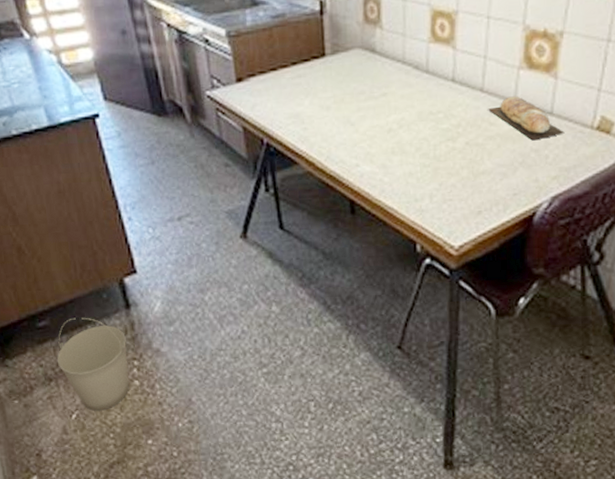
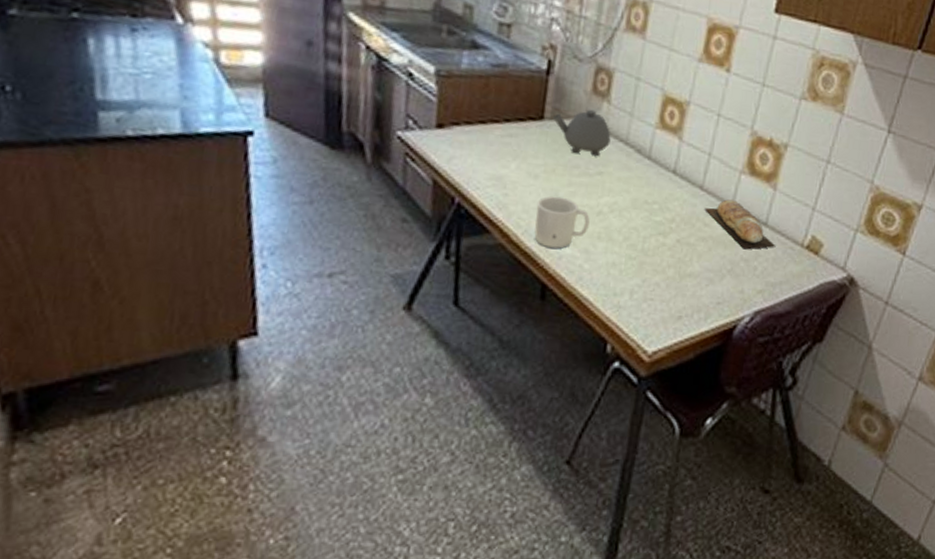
bucket: present [57,317,129,411] -> none [113,384,222,515]
teapot: none [333,38,389,81] -> present [553,109,611,157]
mug: none [333,122,383,169] -> present [534,196,590,249]

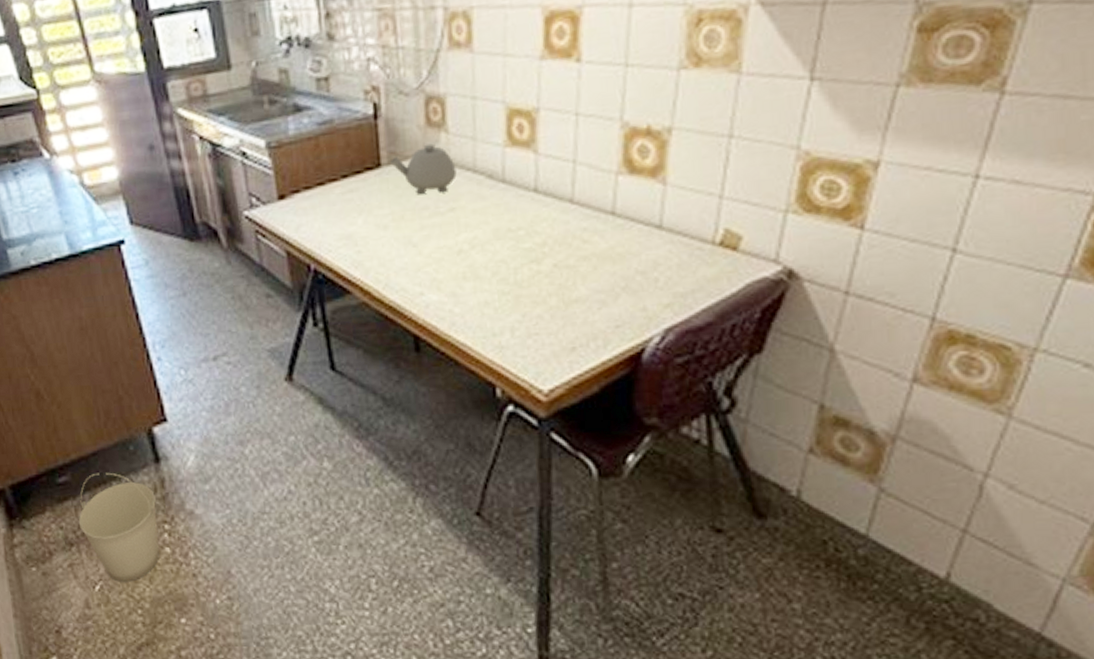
bucket: none [113,384,222,515] -> present [79,472,159,582]
mug: present [534,196,590,249] -> none [391,242,452,299]
bread loaf: present [704,199,776,250] -> none [580,207,678,261]

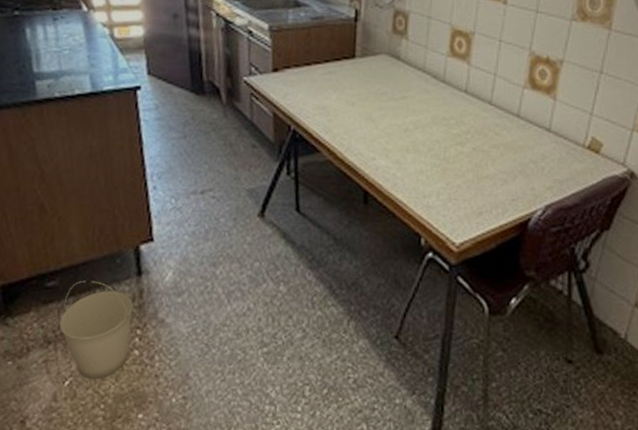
teapot: present [390,143,457,194] -> none [363,46,411,84]

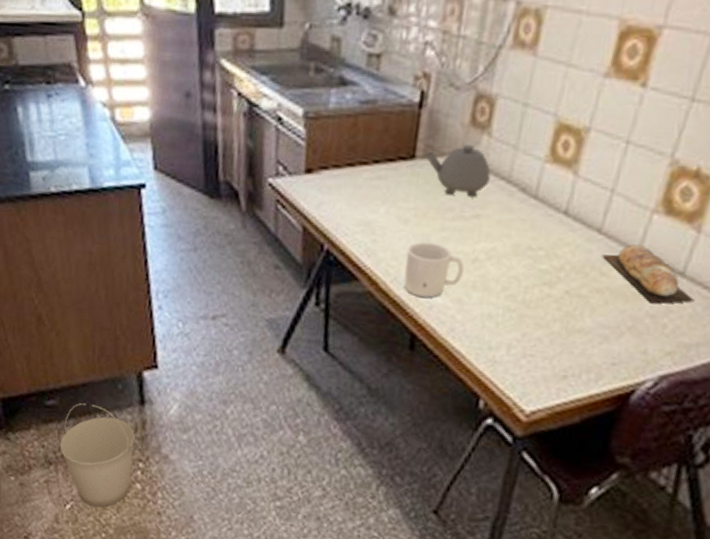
mug: none [354,119,399,162] -> present [403,242,464,298]
teapot: none [363,46,411,84] -> present [425,144,491,198]
bread loaf: none [494,111,560,153] -> present [602,244,695,304]

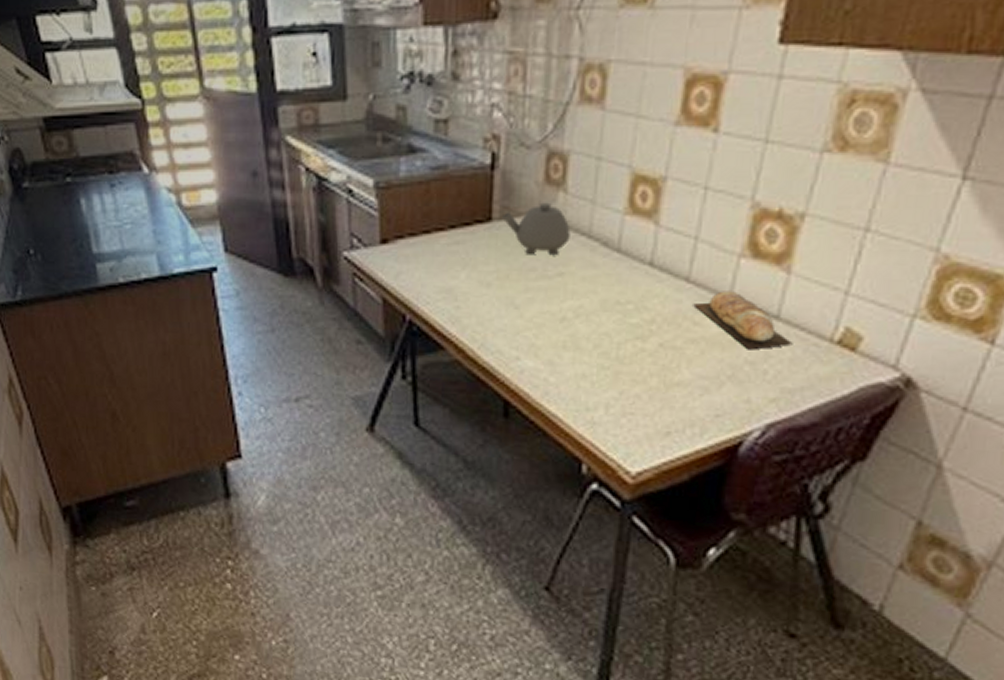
bucket: present [60,403,135,508] -> none [143,501,222,613]
mug: present [403,242,464,298] -> none [491,304,552,363]

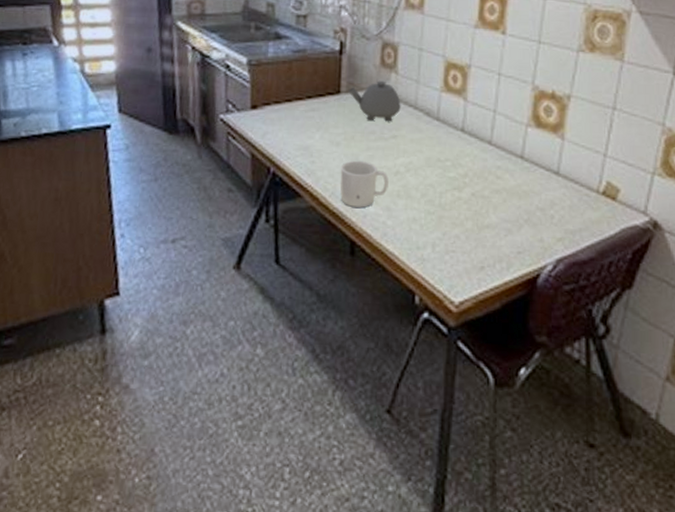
mug: none [491,304,552,363] -> present [340,160,389,209]
bread loaf: present [693,291,793,350] -> none [495,152,571,199]

